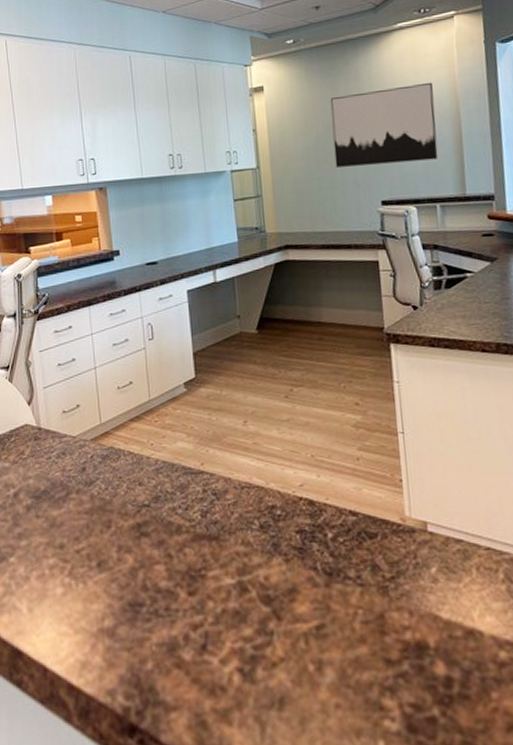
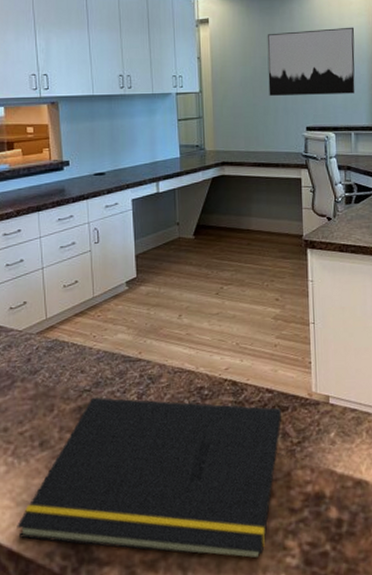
notepad: none [76,513,370,718] -> present [17,397,281,558]

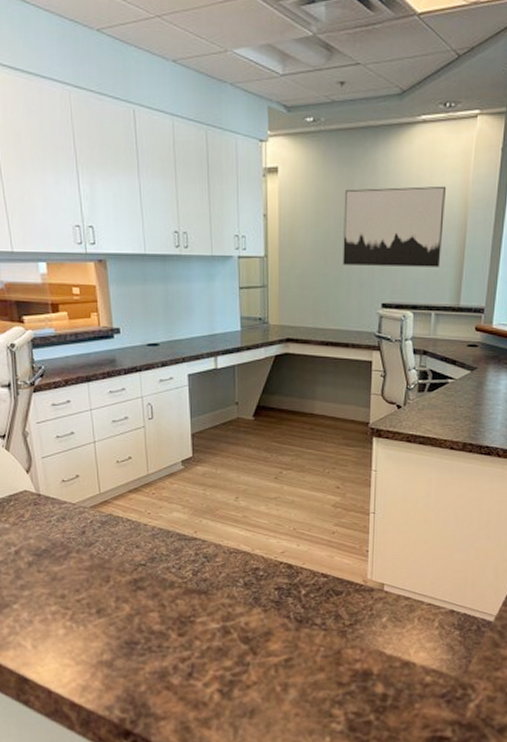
notepad: present [17,397,281,558] -> none [77,571,335,722]

